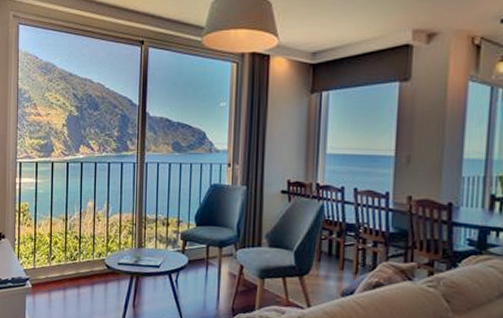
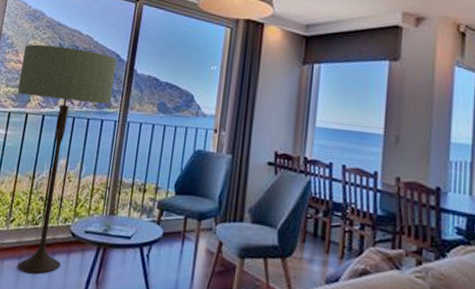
floor lamp: none [41,96,130,302] -> present [17,44,117,274]

